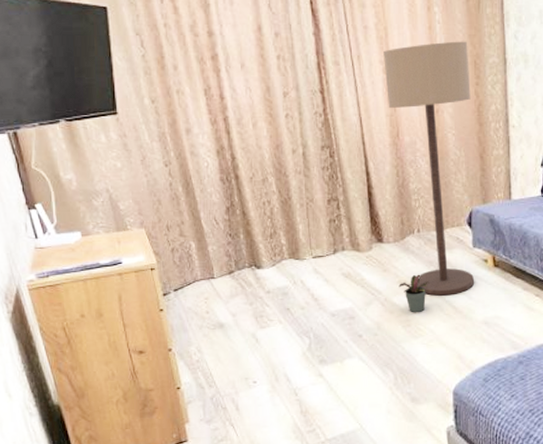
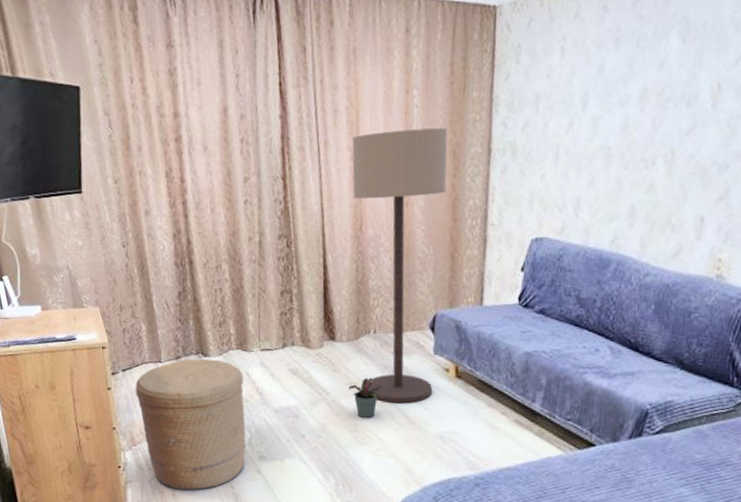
basket: none [189,270,307,403] -> present [135,358,247,491]

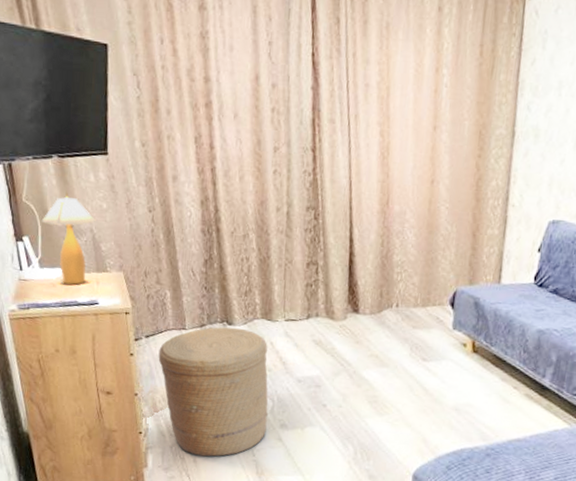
table lamp: none [20,230,72,322] -> present [41,191,96,285]
potted plant: present [348,377,382,419] -> none [369,350,402,390]
floor lamp: present [352,127,448,404] -> none [381,107,475,376]

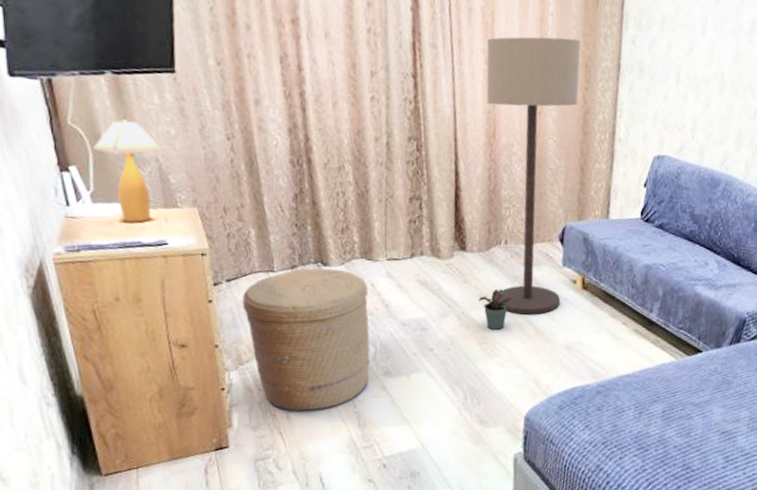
potted plant: none [369,350,402,390] -> present [478,289,512,331]
floor lamp: none [381,107,475,376] -> present [486,36,581,315]

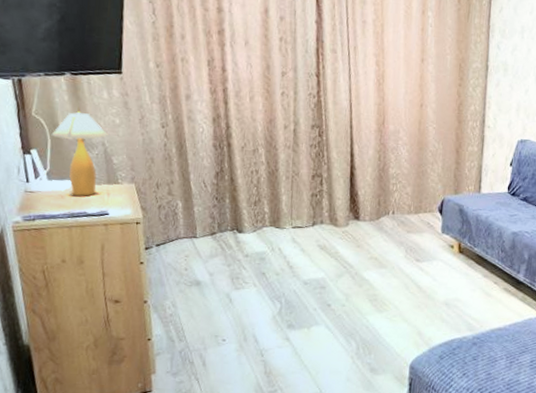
basket: present [242,268,371,412] -> none [168,234,277,360]
potted plant: present [478,289,512,331] -> none [370,253,399,289]
floor lamp: present [486,36,581,315] -> none [377,43,455,276]

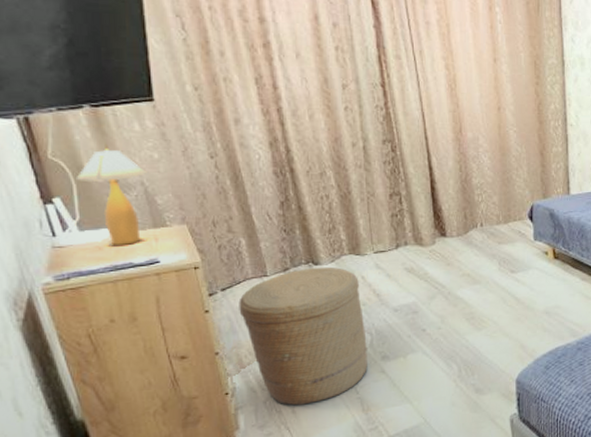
basket: none [168,234,277,360] -> present [239,266,368,406]

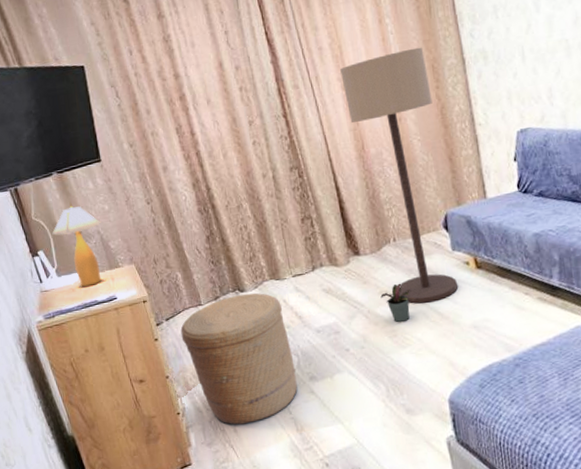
floor lamp: none [446,41,536,288] -> present [340,47,459,304]
potted plant: none [462,267,493,306] -> present [380,283,412,323]

